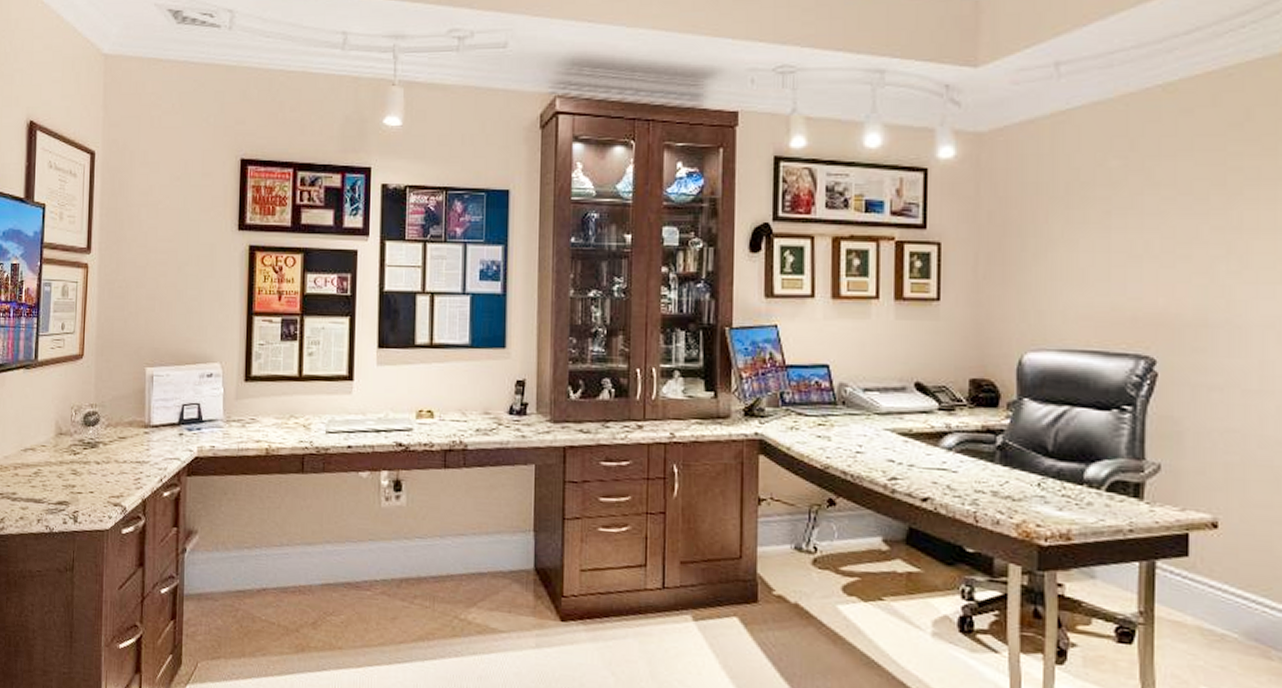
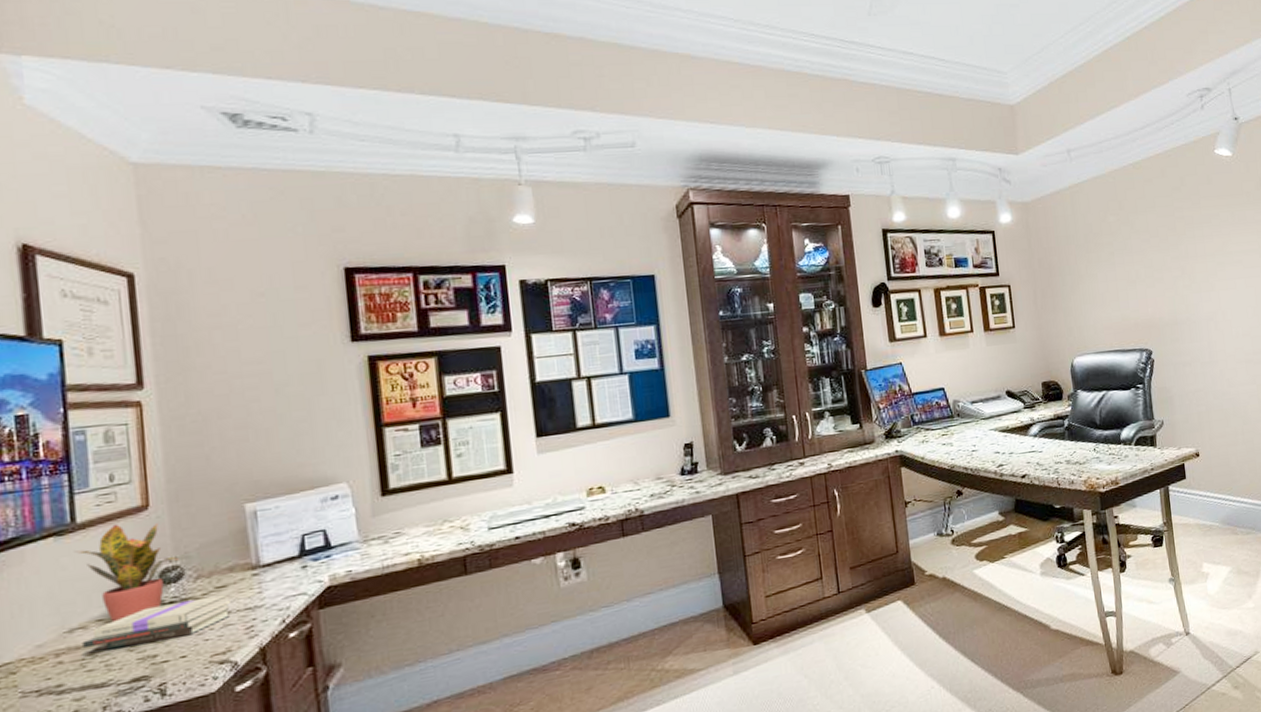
books: none [31,443,128,476] -> present [82,593,232,652]
potted plant: none [34,366,98,450] -> present [73,523,179,622]

